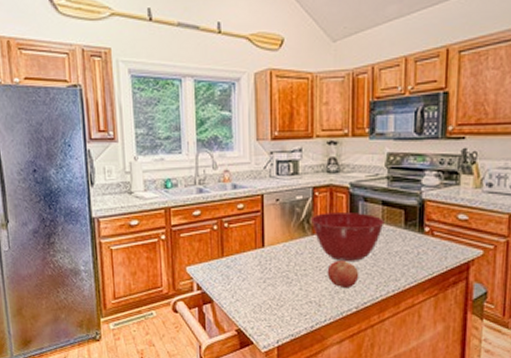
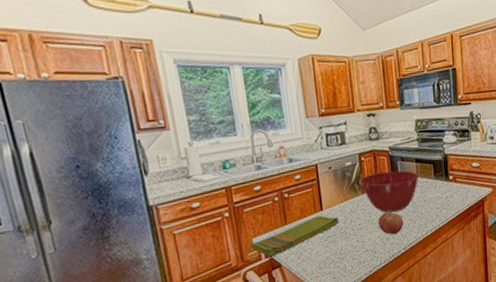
dish towel: none [182,253,281,291] -> present [249,215,339,258]

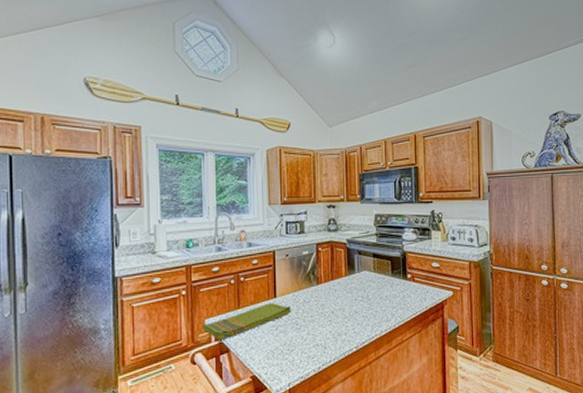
mixing bowl: present [359,170,419,213] -> none [315,264,376,307]
fruit: present [378,212,404,235] -> none [330,306,358,331]

